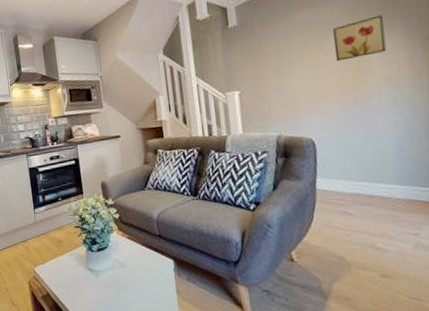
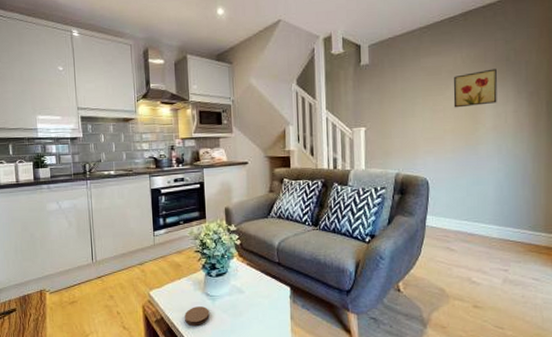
coaster: none [69,282,94,301] -> present [185,306,210,326]

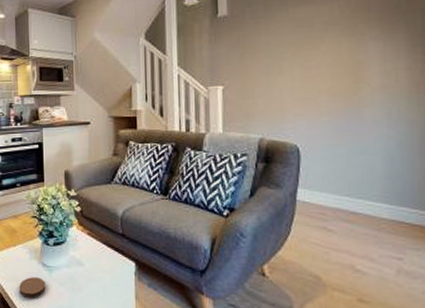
wall art: present [453,68,497,108] -> none [329,18,385,64]

